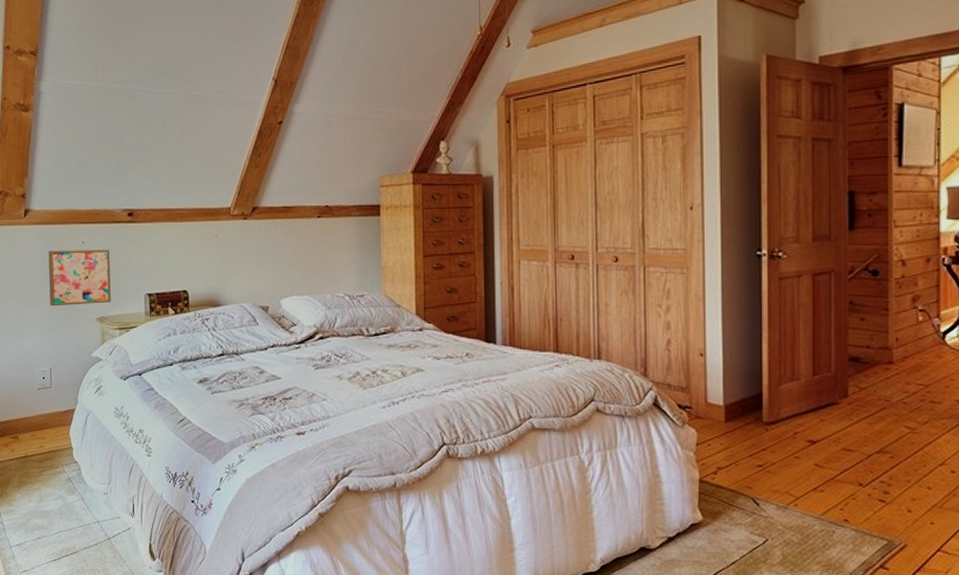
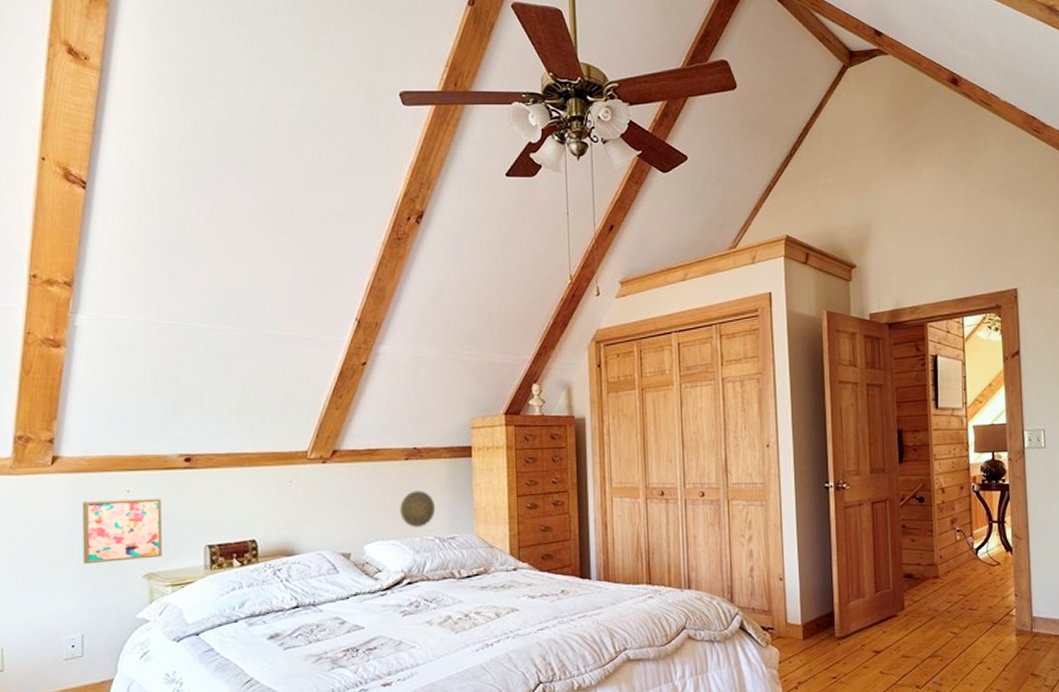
decorative plate: none [313,248,346,284] -> present [400,490,436,527]

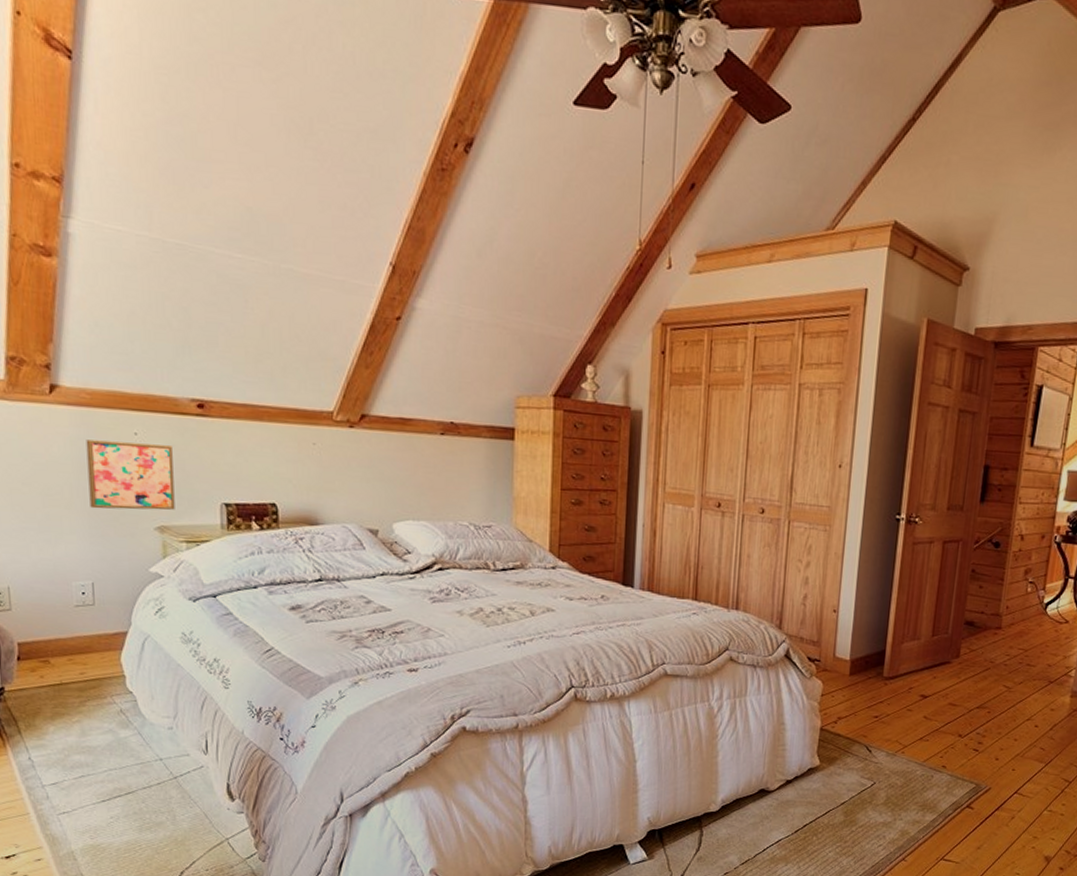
decorative plate: present [400,490,436,527] -> none [433,470,472,511]

